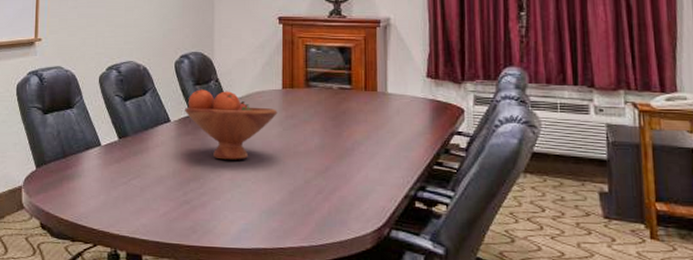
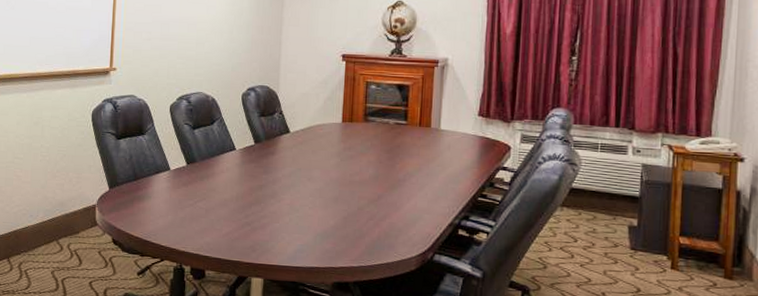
fruit bowl: present [185,89,278,160] -> none [249,120,336,187]

